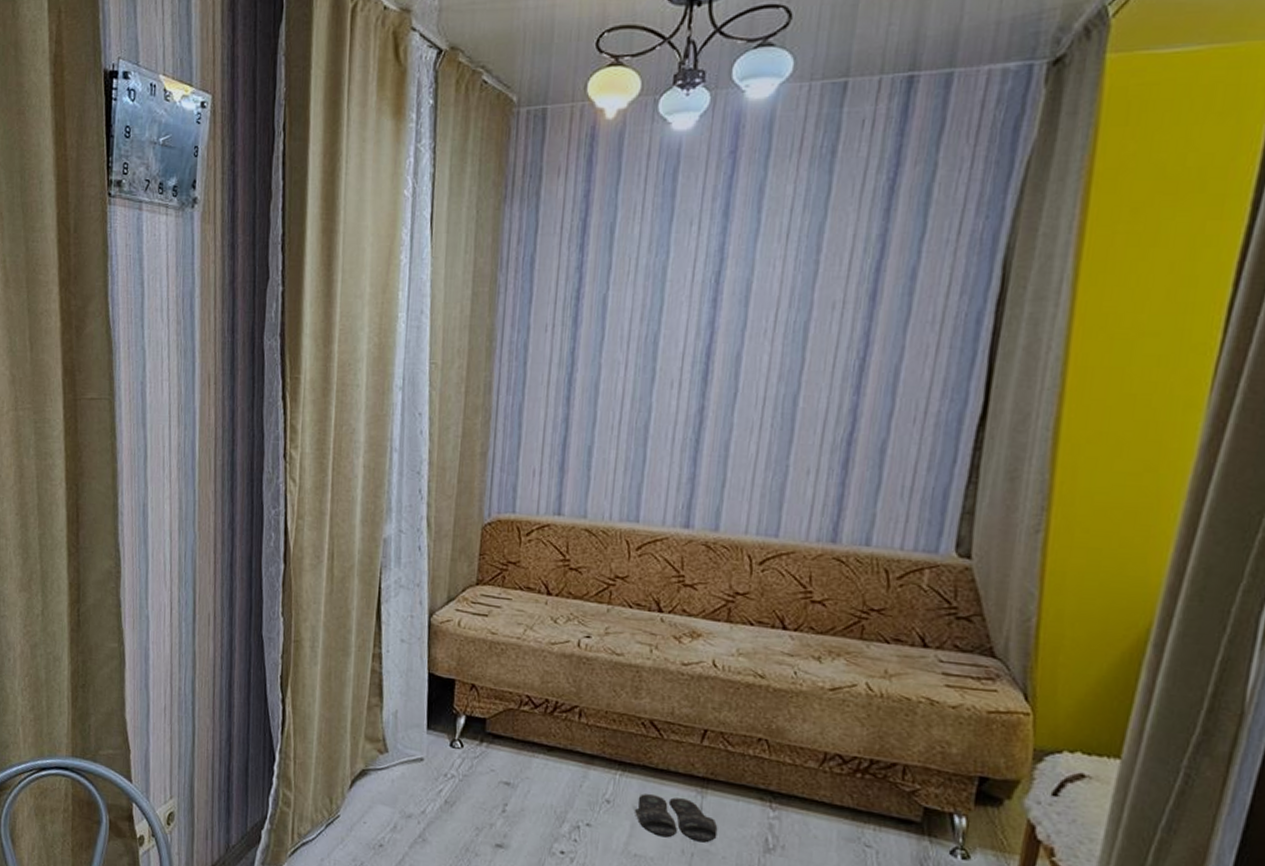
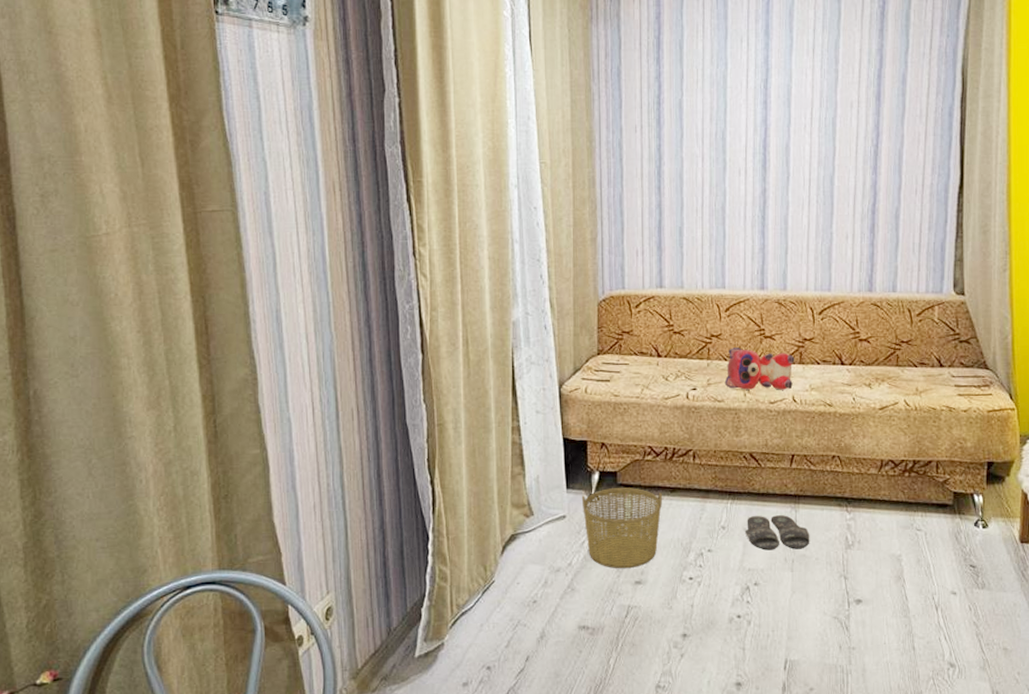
basket: none [443,736,538,829] -> present [581,487,663,568]
stuffed animal: none [626,593,721,651] -> present [724,347,795,390]

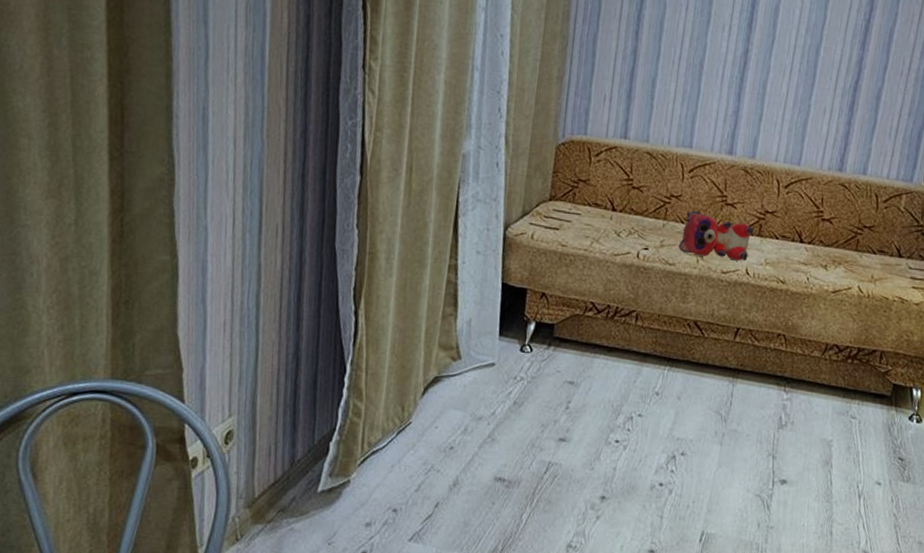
basket: present [581,487,663,568] -> none [513,340,599,424]
slippers: present [744,515,810,550] -> none [678,385,744,424]

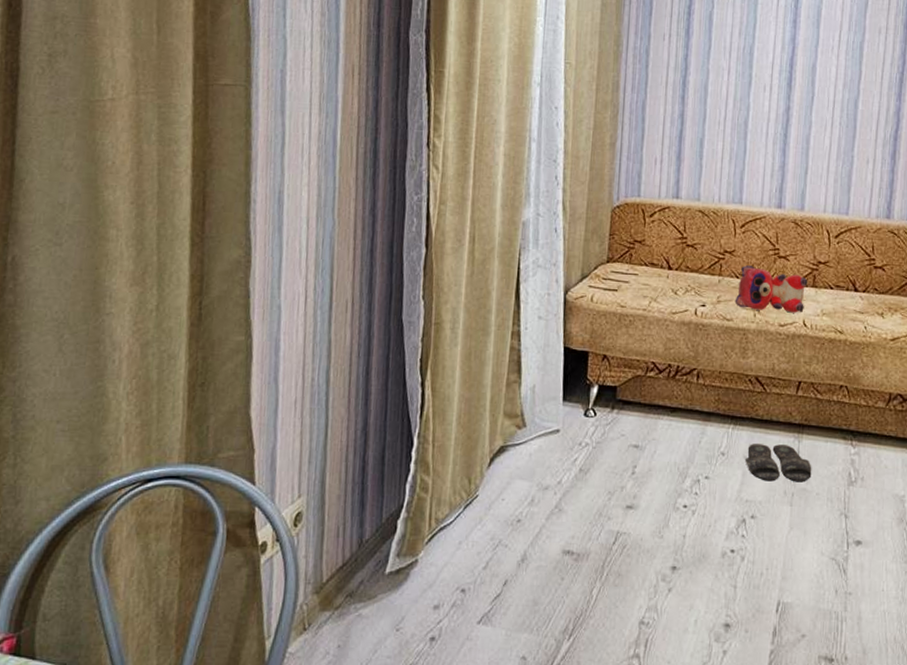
slippers: none [678,385,744,424] -> present [744,444,812,482]

